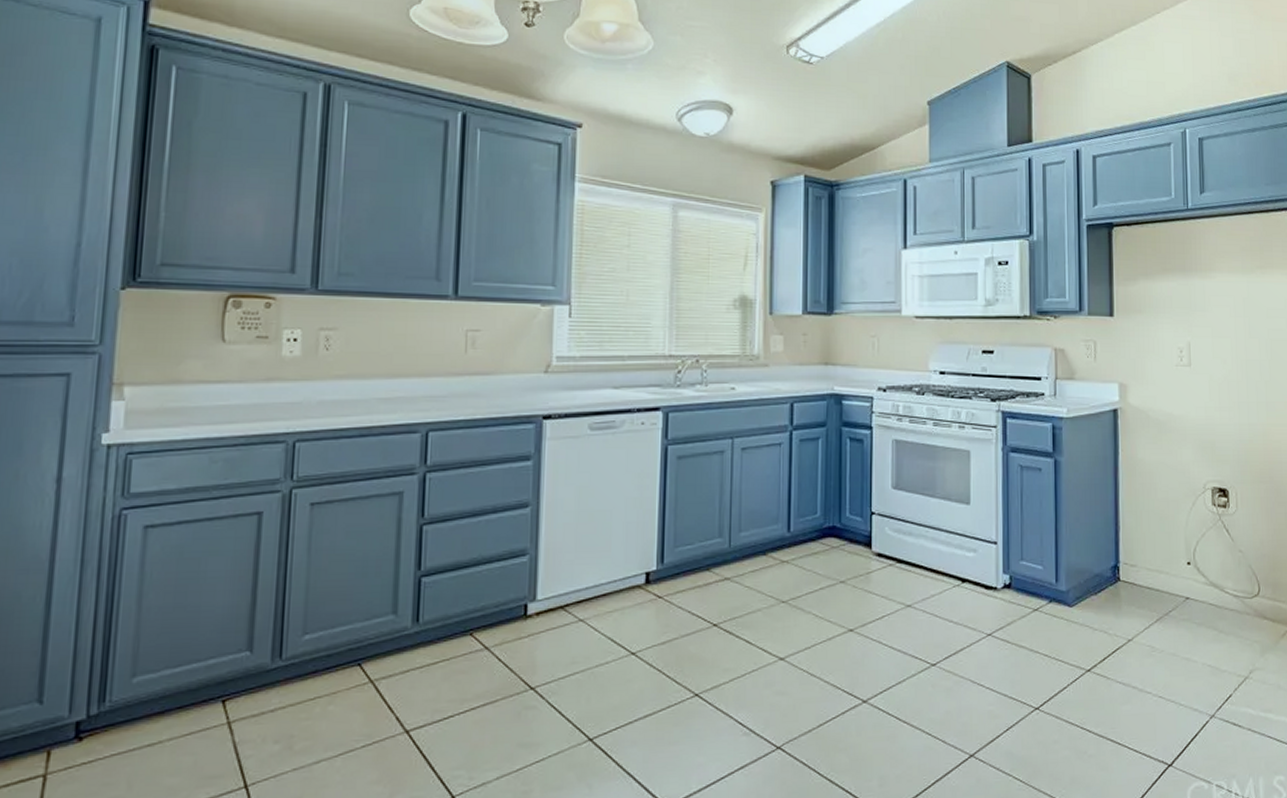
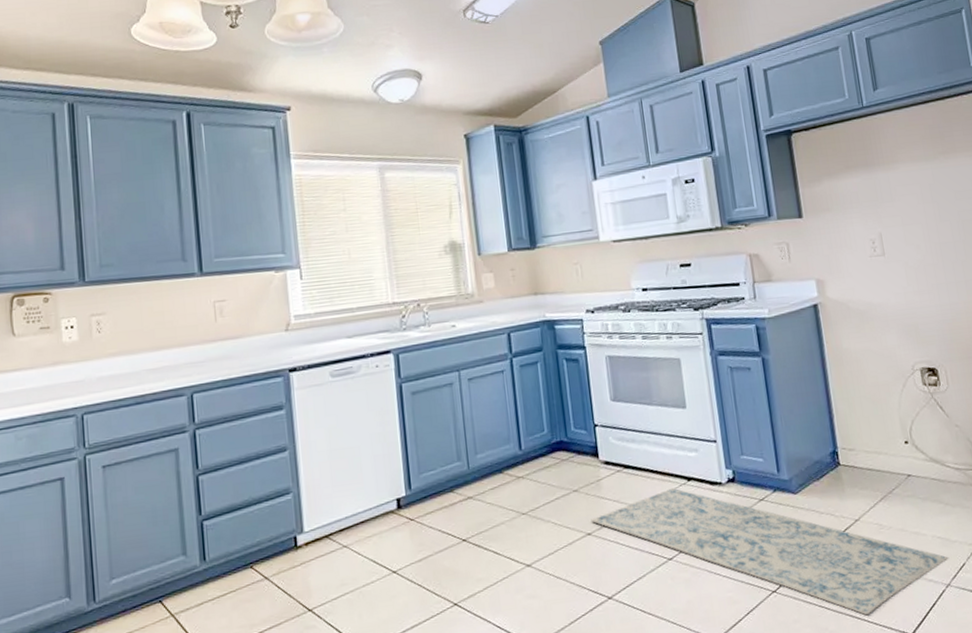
rug: none [855,588,1216,742] -> present [591,487,949,616]

